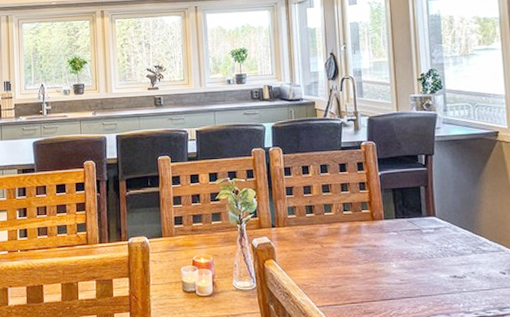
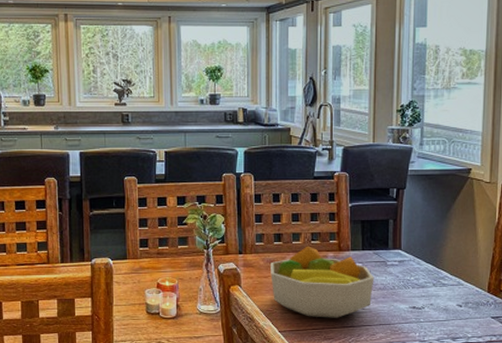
fruit bowl: none [304,216,411,291] -> present [270,246,374,318]

